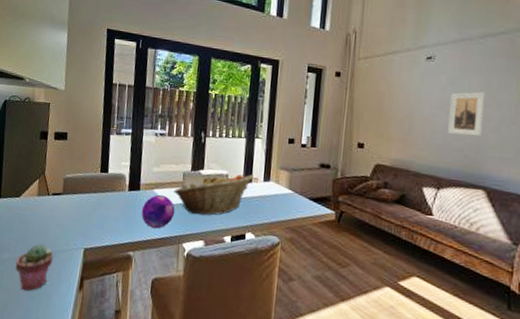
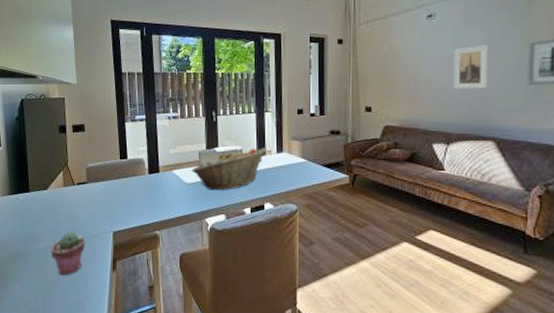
decorative orb: present [141,194,175,229] -> none [163,174,195,207]

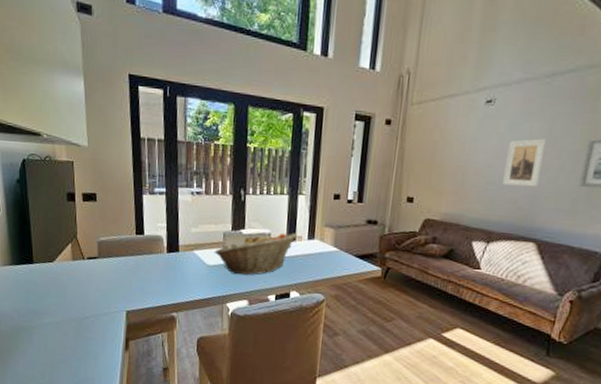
potted succulent: present [51,231,86,276] -> none [58,307,96,353]

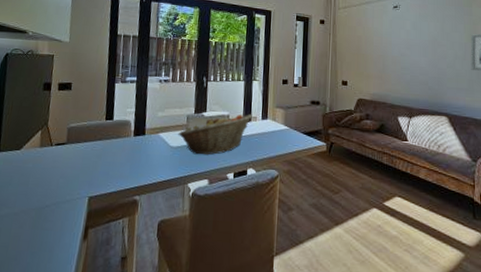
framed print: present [503,138,547,187] -> none [414,34,442,71]

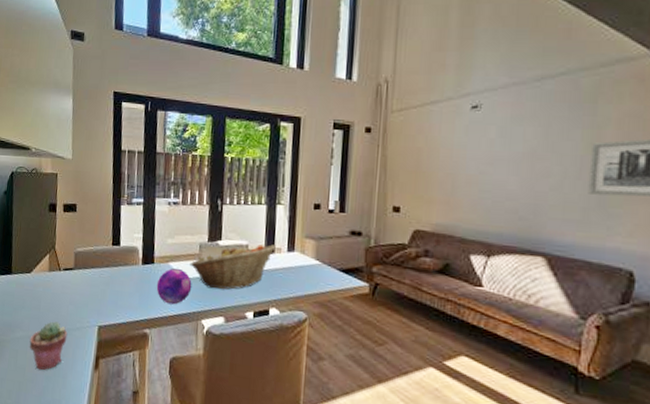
potted succulent: none [14,196,57,247] -> present [29,321,68,371]
decorative orb: none [146,138,180,172] -> present [156,268,192,305]

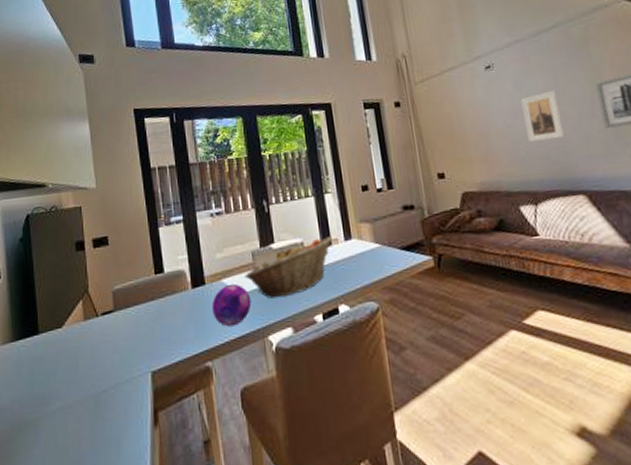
potted succulent: present [29,321,68,371] -> none [70,379,116,445]
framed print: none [499,143,544,195] -> present [520,90,564,142]

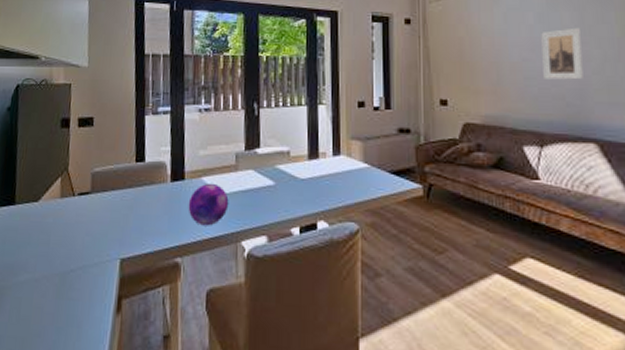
fruit basket: present [244,236,332,299] -> none [225,149,320,205]

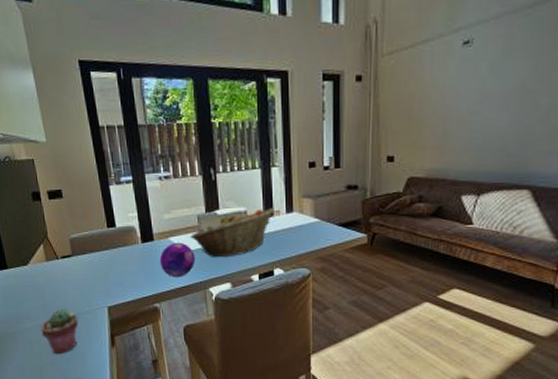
potted succulent: none [35,258,83,321] -> present [41,308,79,355]
fruit basket: none [225,149,320,205] -> present [190,208,274,258]
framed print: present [541,27,583,80] -> none [489,76,534,131]

